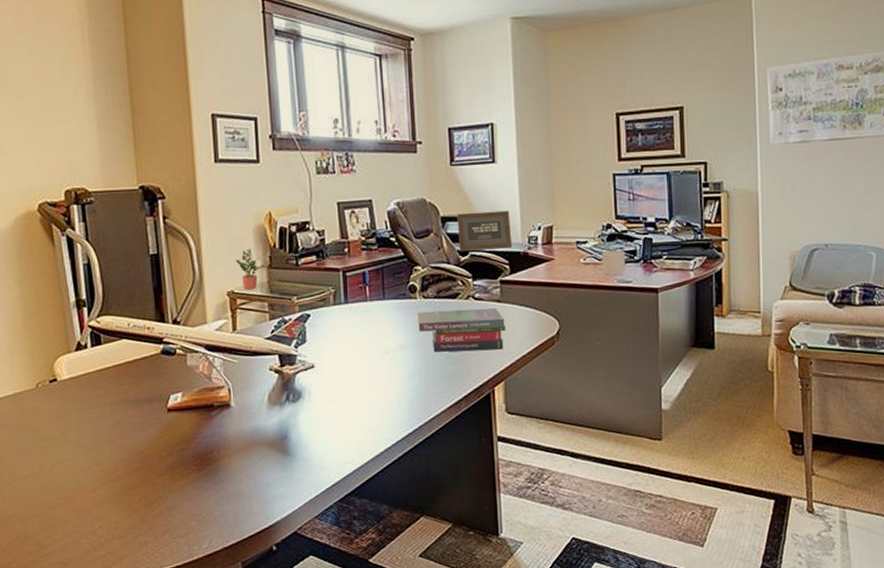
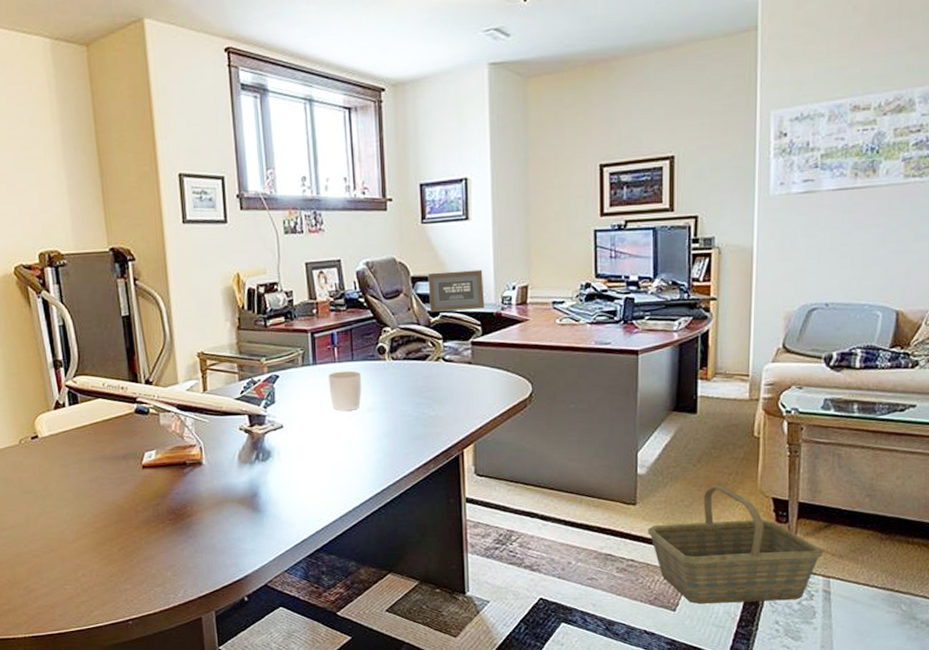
potted plant: present [236,248,270,290] -> none [205,309,239,352]
mug: none [359,309,393,350] -> present [327,370,362,411]
books: present [417,308,506,352] -> none [386,370,477,414]
mug: present [602,250,626,275] -> none [580,310,605,337]
basket: none [674,420,838,538] -> present [648,486,824,604]

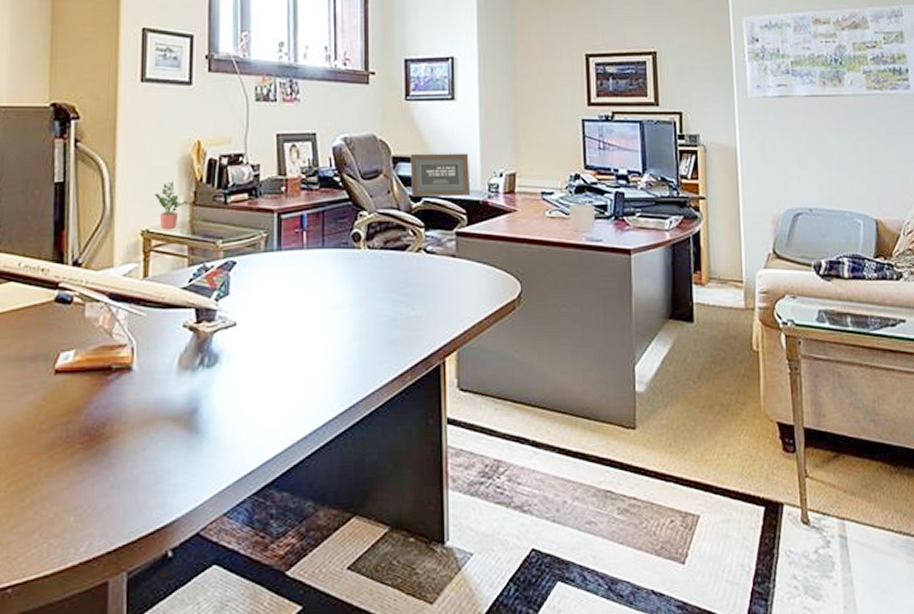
potted plant: none [205,309,239,352] -> present [155,181,194,230]
mug: present [327,370,362,411] -> none [293,259,331,307]
mug: none [580,310,605,337] -> present [569,203,596,232]
basket: present [648,486,824,604] -> none [649,408,835,554]

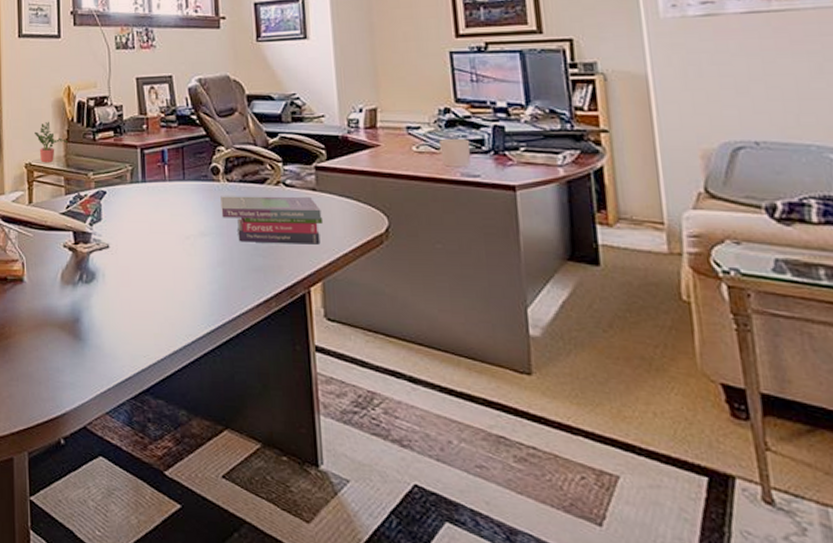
books: none [360,263,461,314] -> present [220,196,324,245]
picture frame: present [410,153,471,196] -> none [264,90,329,132]

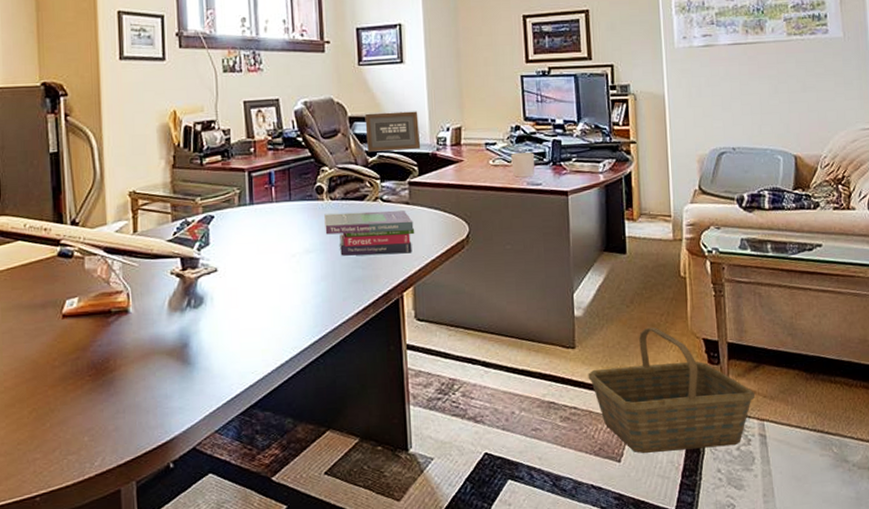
potted plant: present [35,121,68,163] -> none [139,147,174,191]
picture frame: none [264,90,329,132] -> present [365,111,421,152]
basket: none [550,361,812,533] -> present [588,328,756,453]

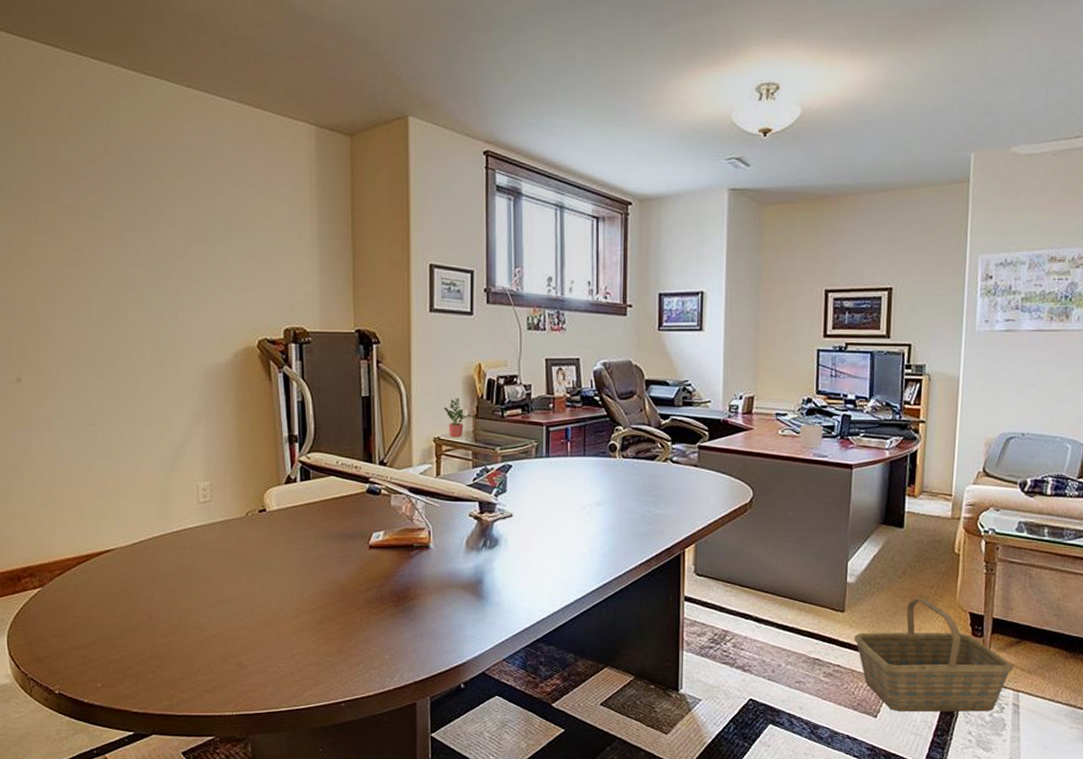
potted plant: none [139,147,174,191] -> present [444,397,476,438]
books: present [324,210,415,256] -> none [615,471,701,513]
picture frame: present [365,111,421,152] -> none [660,377,713,415]

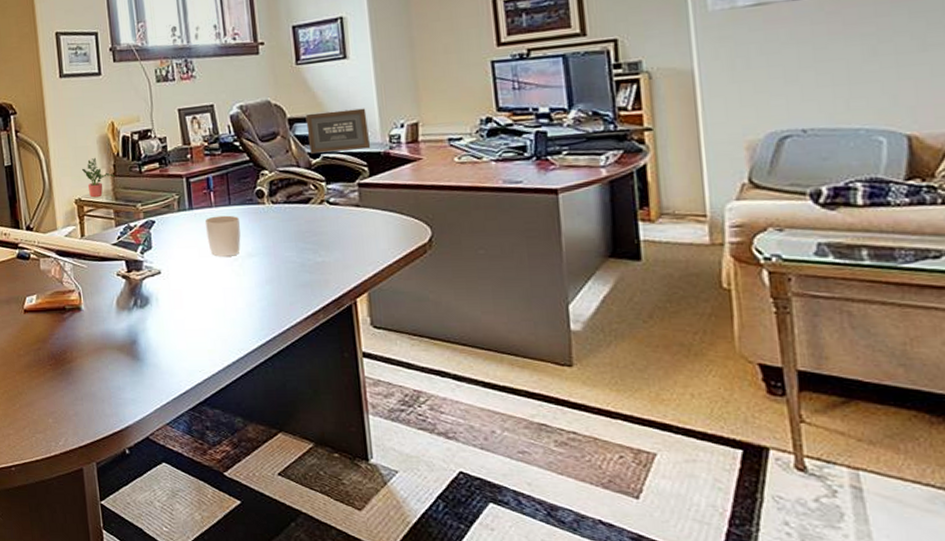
mug: none [559,465,591,504] -> present [204,215,241,257]
picture frame: none [660,377,713,415] -> present [305,108,371,154]
mug: present [800,424,824,449] -> none [481,146,513,175]
basket: present [854,599,1014,712] -> none [591,348,844,496]

